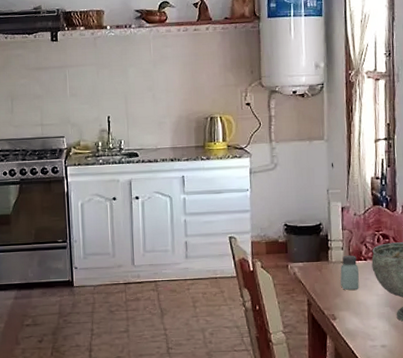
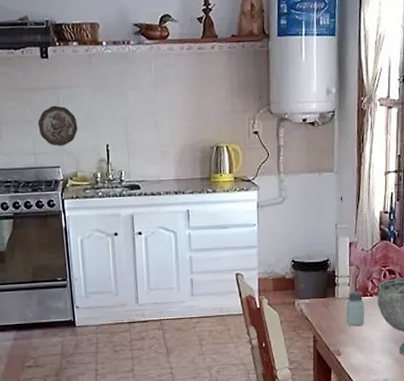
decorative plate: none [46,82,82,118] -> present [38,105,78,146]

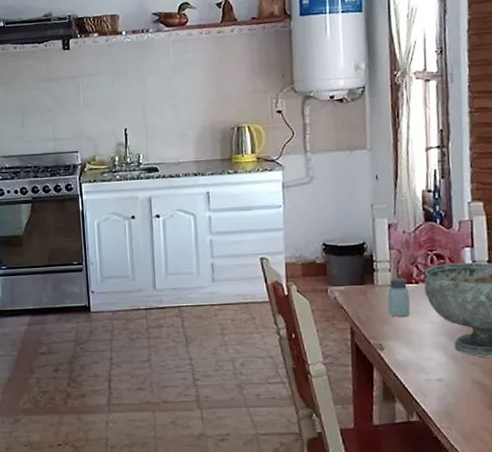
decorative plate: present [38,105,78,146] -> none [58,93,97,132]

